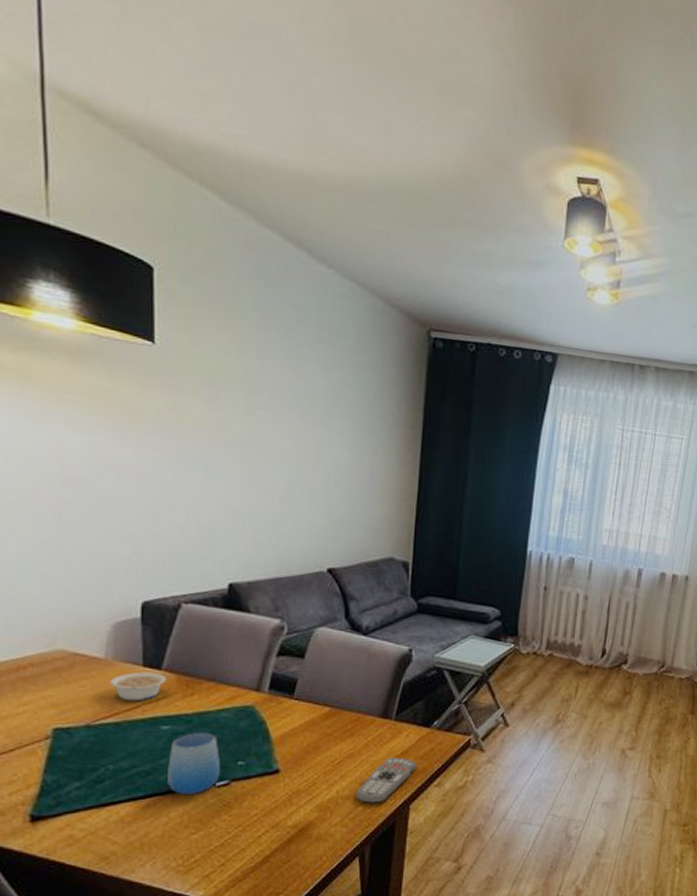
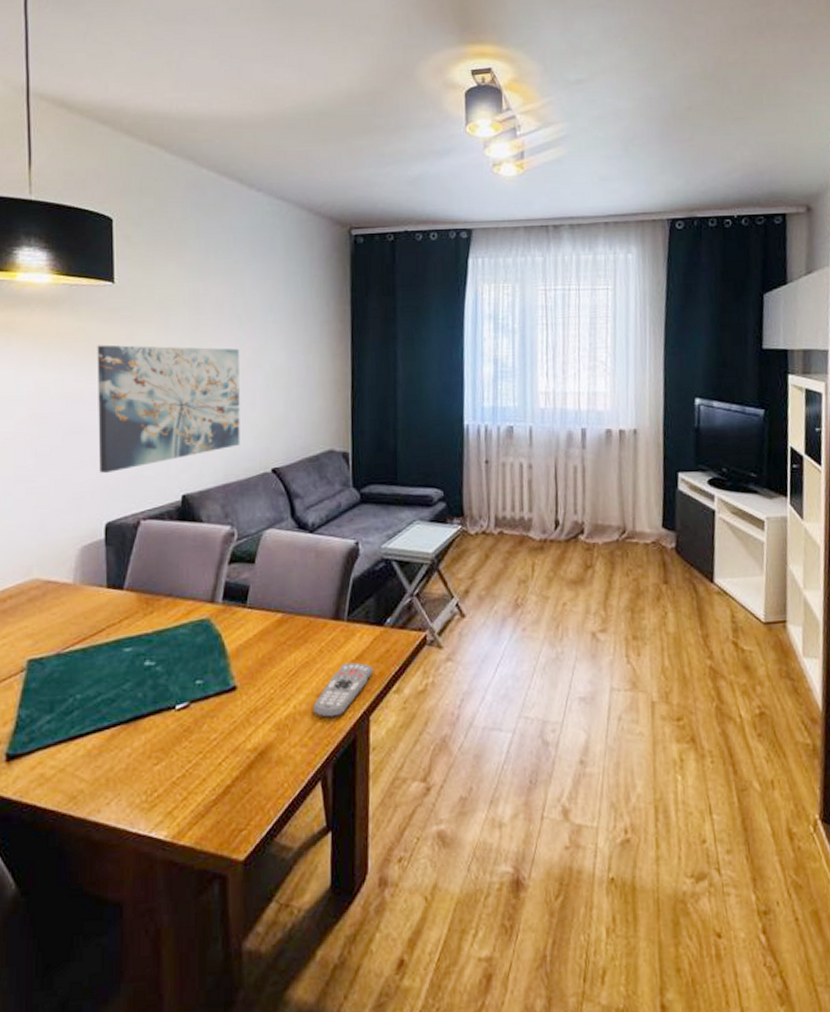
legume: present [109,671,166,701] -> none [77,593,128,625]
wall art: none [133,411,298,551] -> present [97,344,240,473]
cup: present [168,732,220,796] -> none [131,651,179,722]

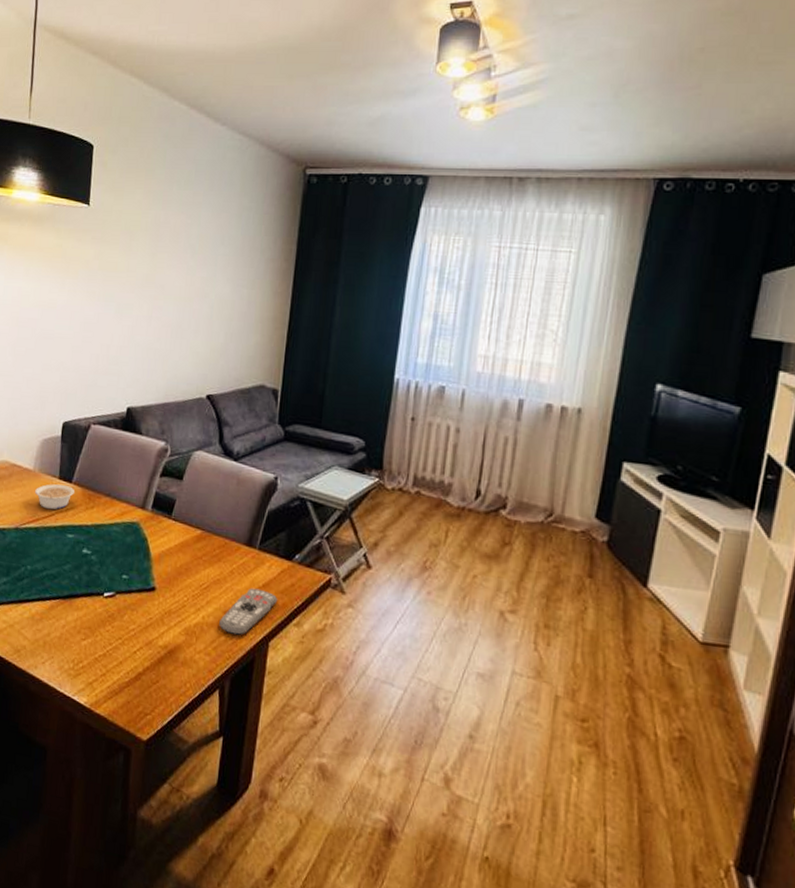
legume: none [77,593,128,625] -> present [34,484,75,510]
wall art: present [97,344,240,473] -> none [62,261,189,378]

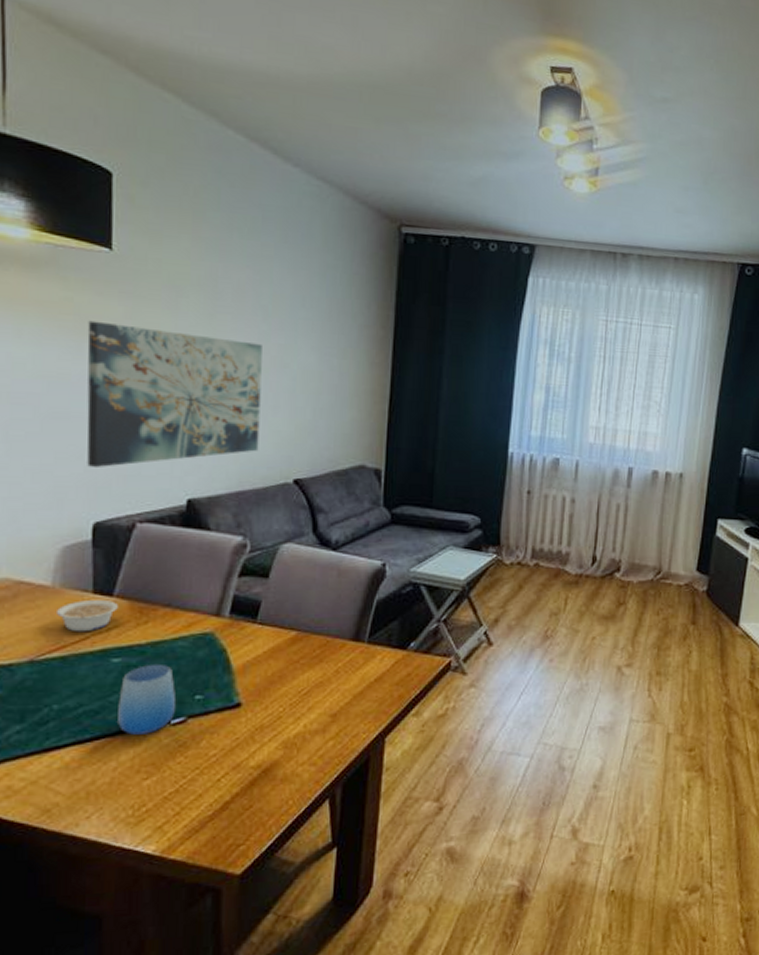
wall art: none [62,261,189,378] -> present [86,320,262,467]
cup: none [68,543,109,602] -> present [118,663,175,736]
remote control: present [219,587,278,636] -> none [325,684,393,739]

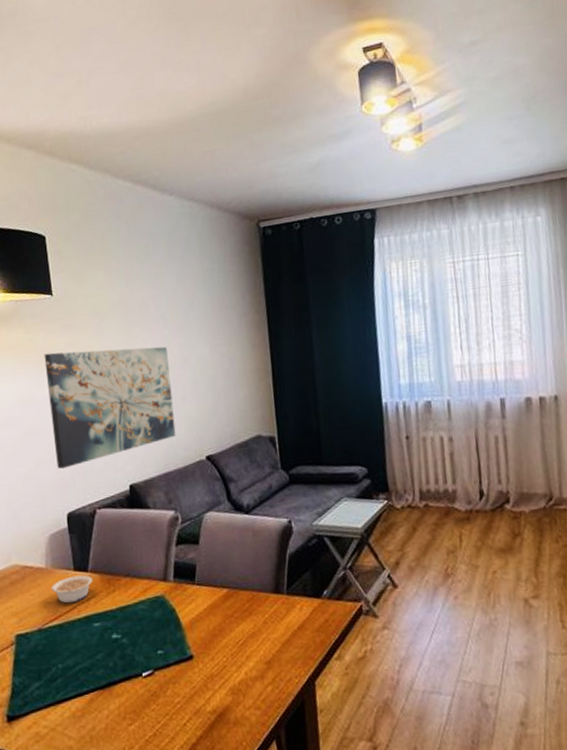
cup: present [118,663,175,736] -> none [102,625,144,688]

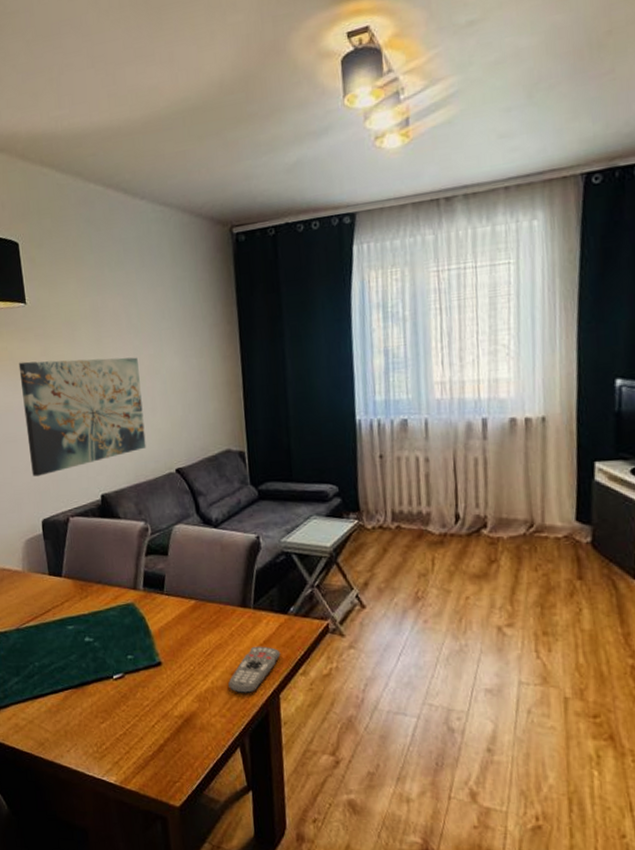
legume: present [51,575,92,604] -> none [27,579,66,606]
remote control: none [262,632,315,684] -> present [228,646,281,694]

